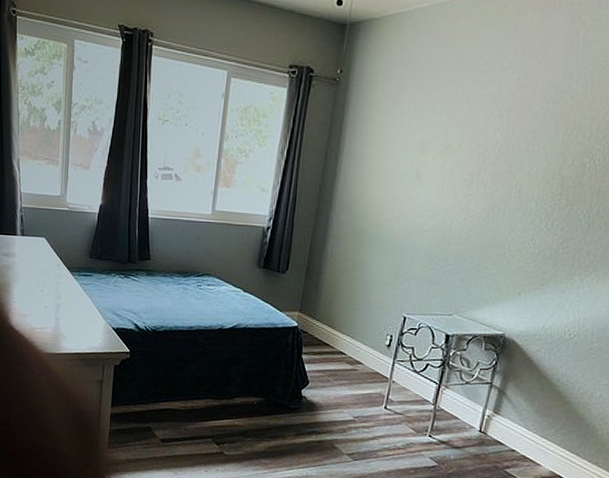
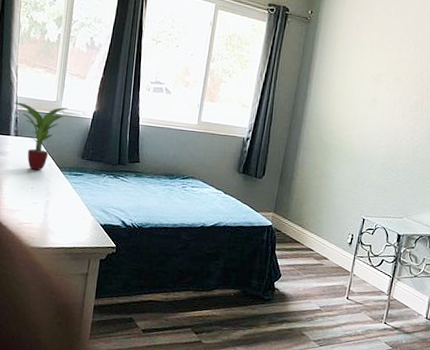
potted plant: none [18,199,72,272] -> present [14,102,67,171]

